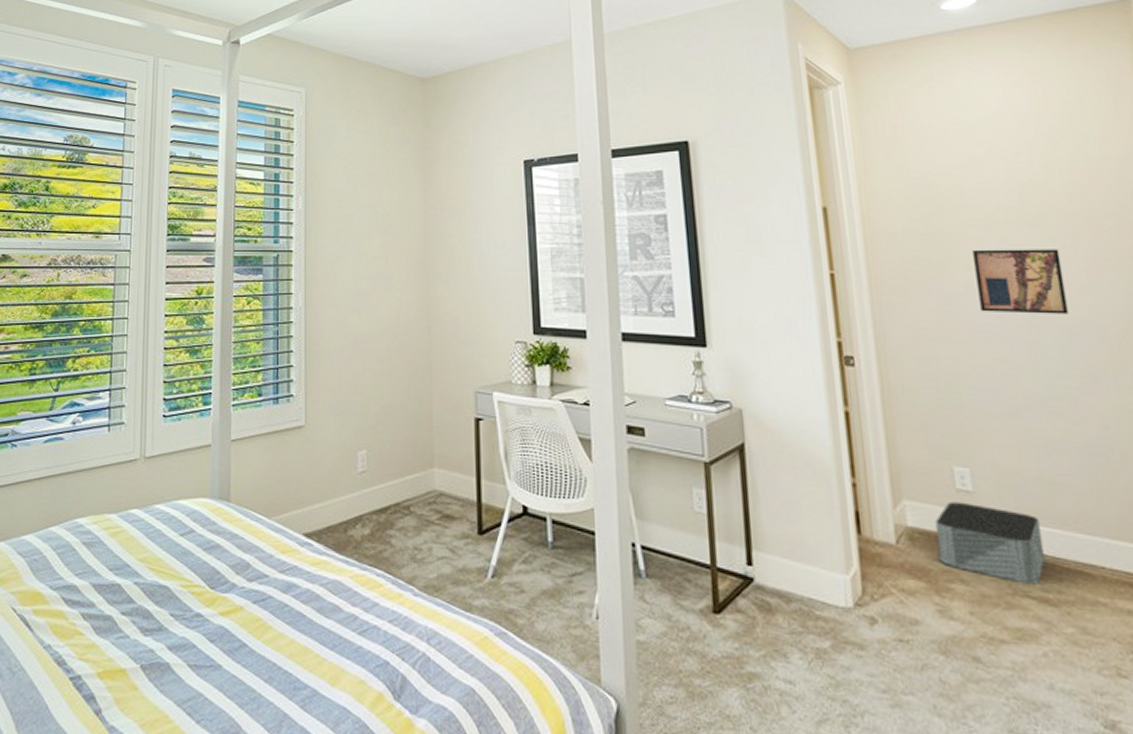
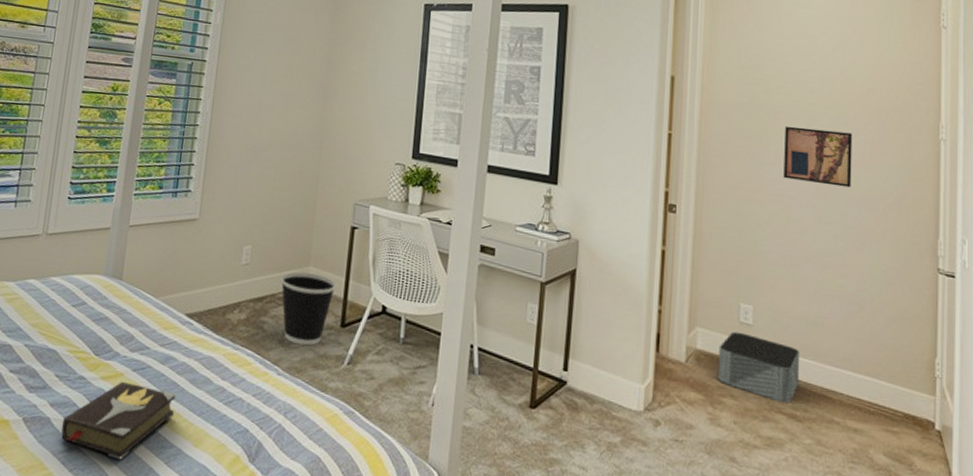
hardback book: none [182,617,303,706] -> present [61,382,176,460]
wastebasket: none [403,475,467,559] -> present [280,272,337,346]

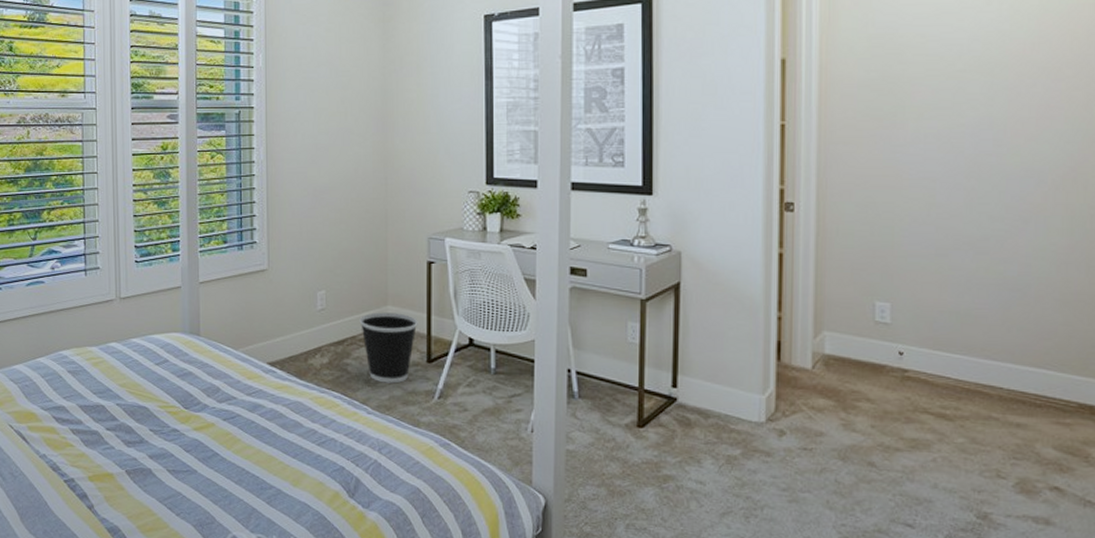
hardback book: present [61,382,176,460] -> none [163,432,269,502]
storage bin: present [717,331,800,404] -> none [850,332,950,403]
wall art: present [783,126,853,188] -> none [925,98,1013,161]

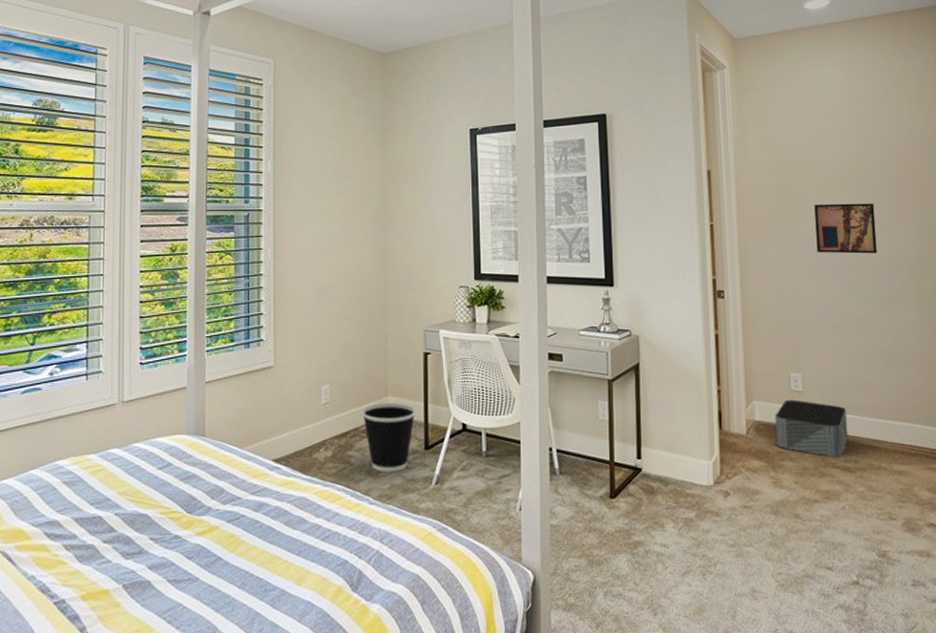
storage bin: none [850,332,950,403] -> present [775,399,849,458]
wall art: none [925,98,1013,161] -> present [814,203,877,254]

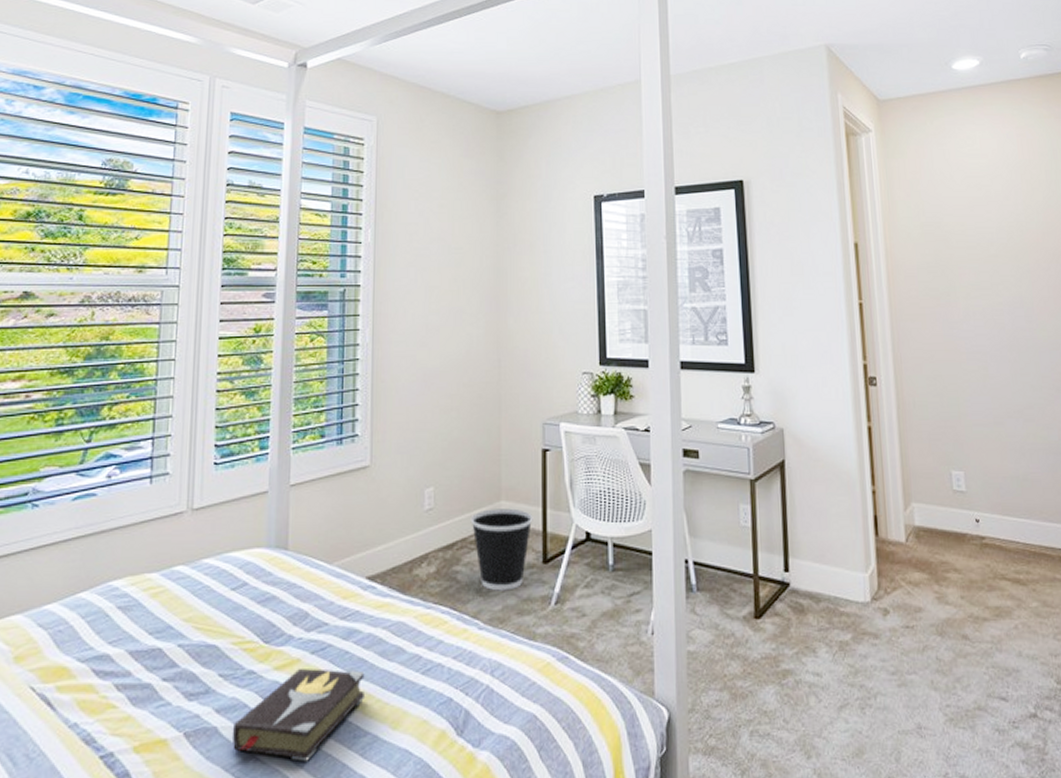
hardback book: none [162,535,273,610] -> present [231,668,365,761]
storage bin: present [775,399,849,458] -> none [936,501,1018,568]
wall art: present [814,203,877,254] -> none [971,280,1041,336]

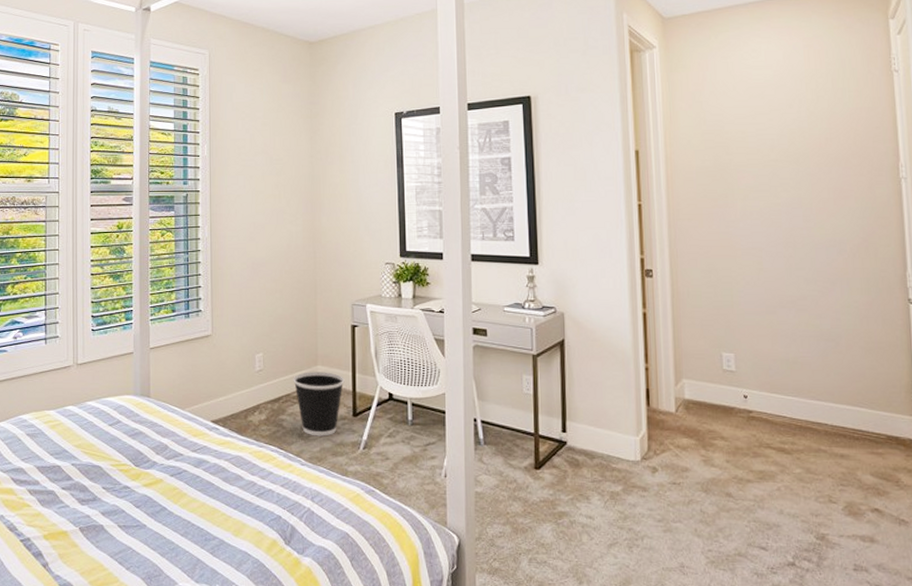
hardback book: present [231,668,365,761] -> none [114,487,212,555]

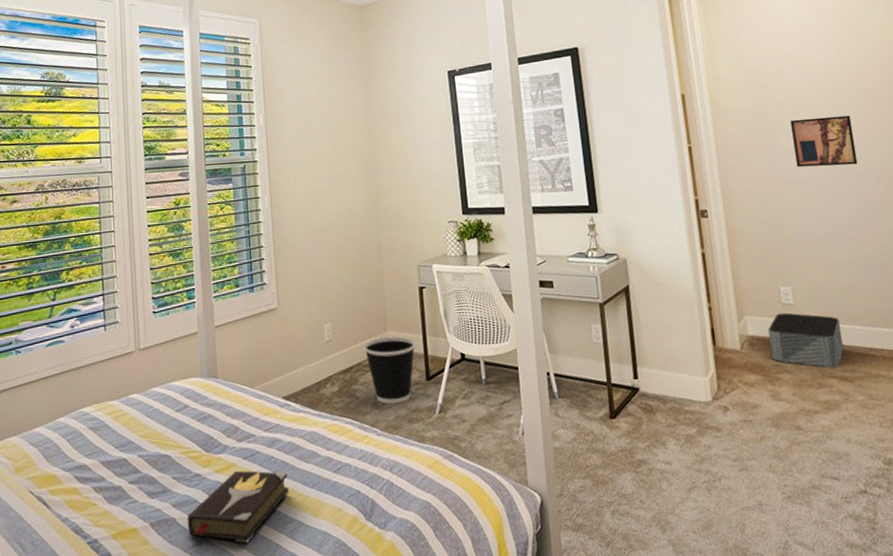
hardback book: none [114,487,212,555] -> present [187,470,289,543]
storage bin: none [705,379,785,439] -> present [767,312,844,368]
wall art: none [749,182,818,234] -> present [790,115,858,168]

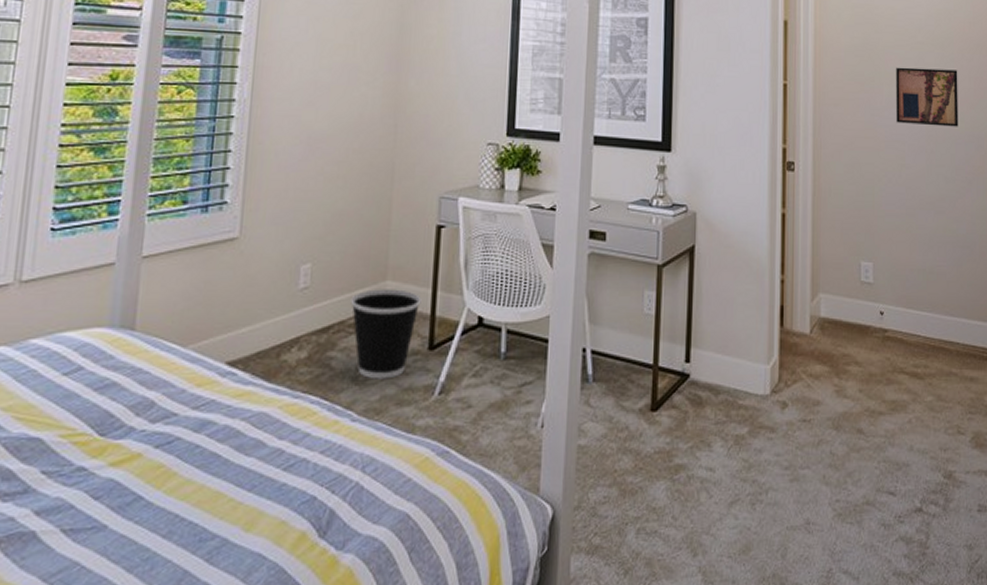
hardback book: present [187,470,289,543] -> none [52,464,217,569]
storage bin: present [767,312,844,368] -> none [842,293,919,362]

